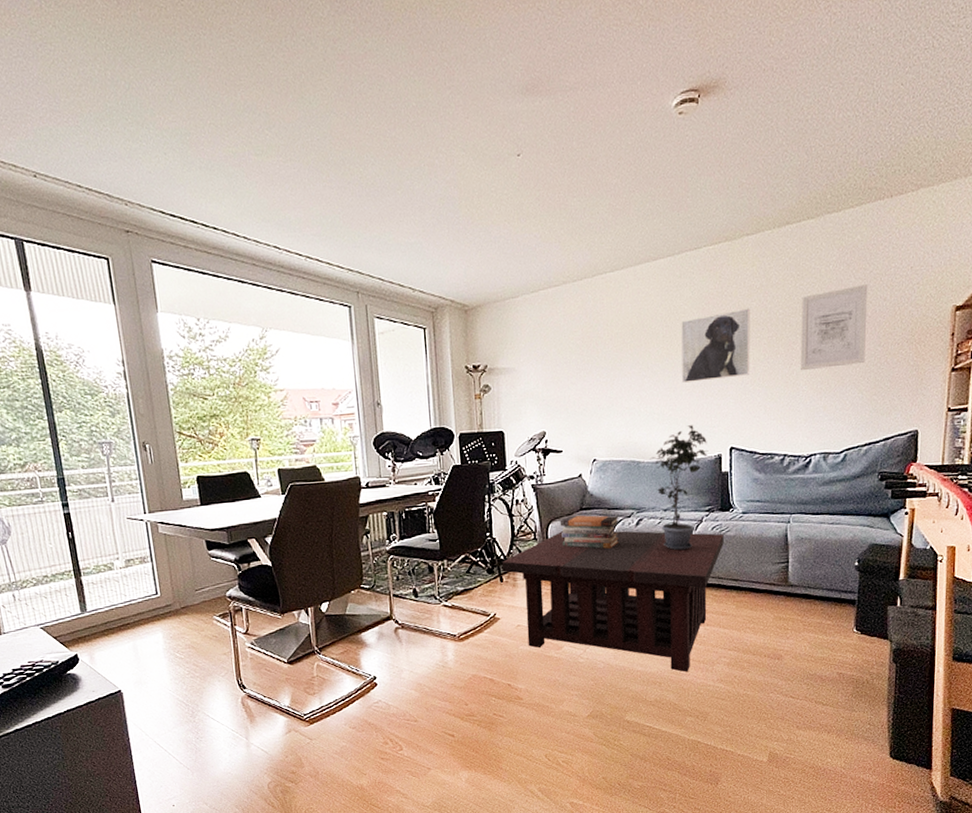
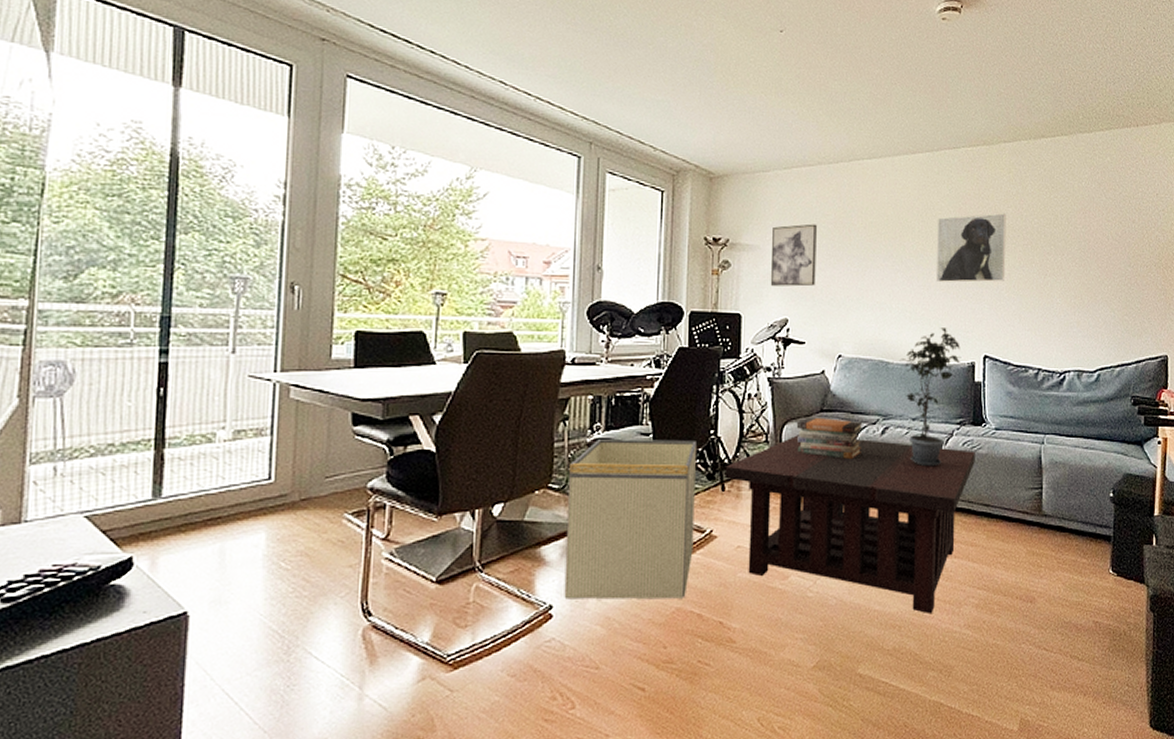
storage bin: none [374,543,482,671] -> present [564,439,696,599]
wall art: none [525,341,568,403] -> present [770,224,817,287]
wall art: present [801,284,868,371] -> none [1055,204,1118,283]

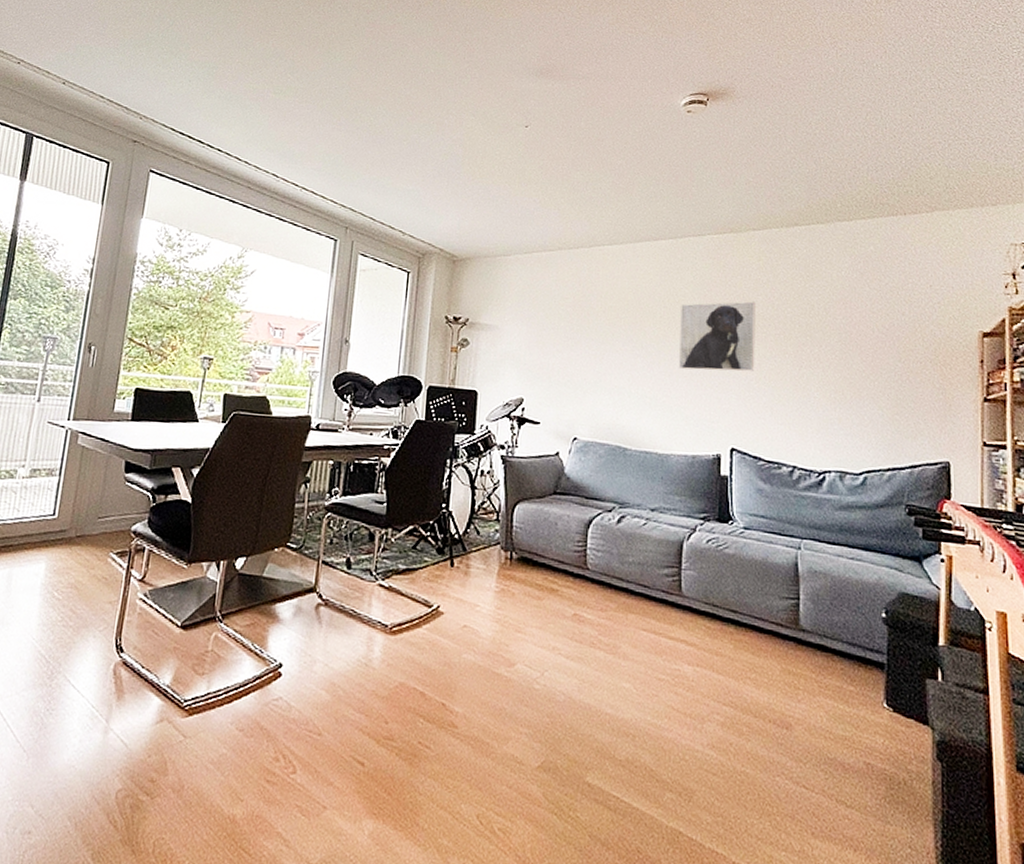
storage bin: present [564,439,696,599] -> none [293,504,428,673]
coffee table: present [724,435,975,614] -> none [454,516,721,727]
wall art: present [770,224,817,287] -> none [507,306,555,367]
book stack: present [796,417,863,460] -> none [528,498,598,547]
potted plant: present [899,328,962,467] -> none [638,416,706,563]

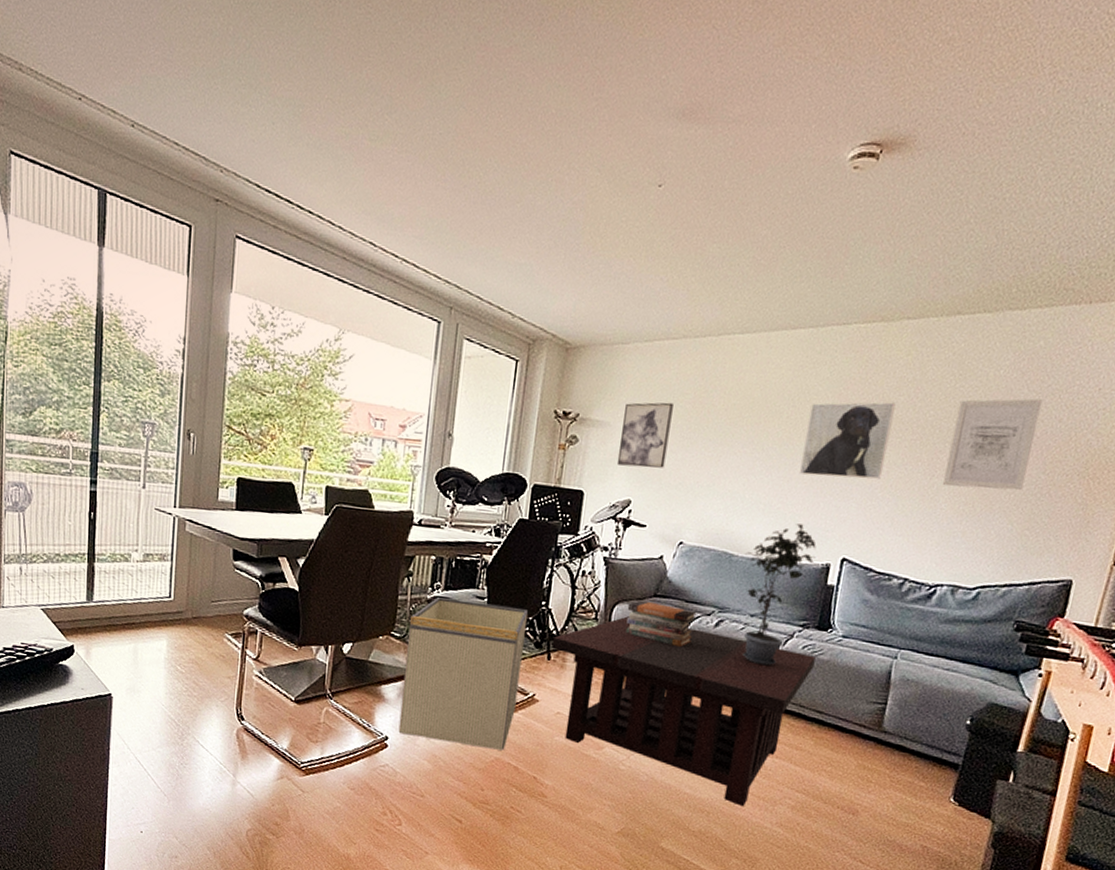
storage bin: none [293,504,428,673] -> present [398,597,528,751]
coffee table: none [454,516,721,727] -> present [551,616,816,807]
wall art: none [507,306,555,367] -> present [616,402,674,468]
book stack: none [528,498,598,547] -> present [625,600,697,648]
potted plant: none [638,416,706,563] -> present [743,524,817,666]
wall art: none [812,295,885,378] -> present [943,398,1043,491]

